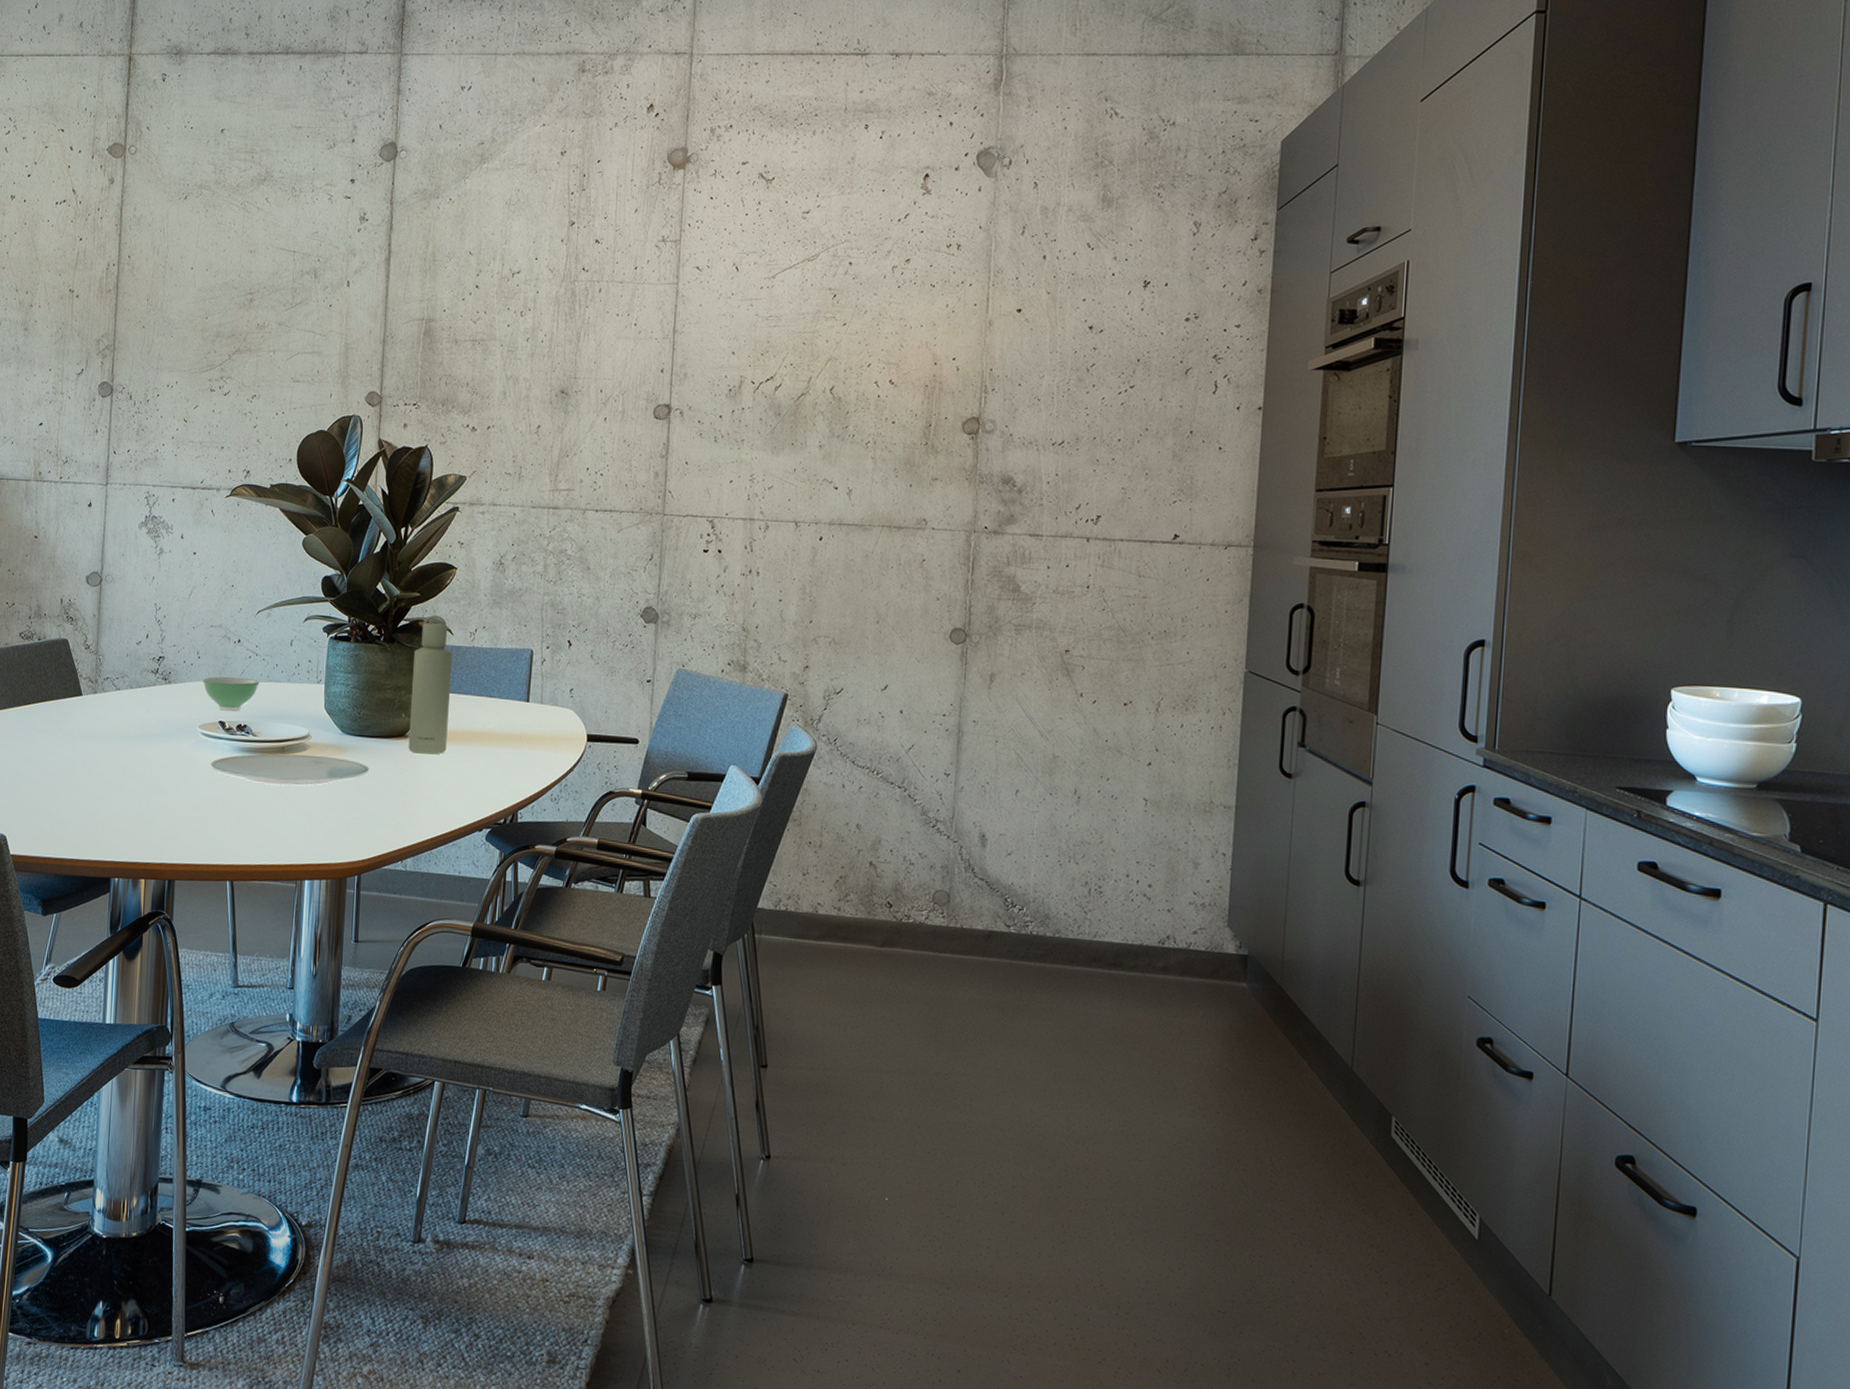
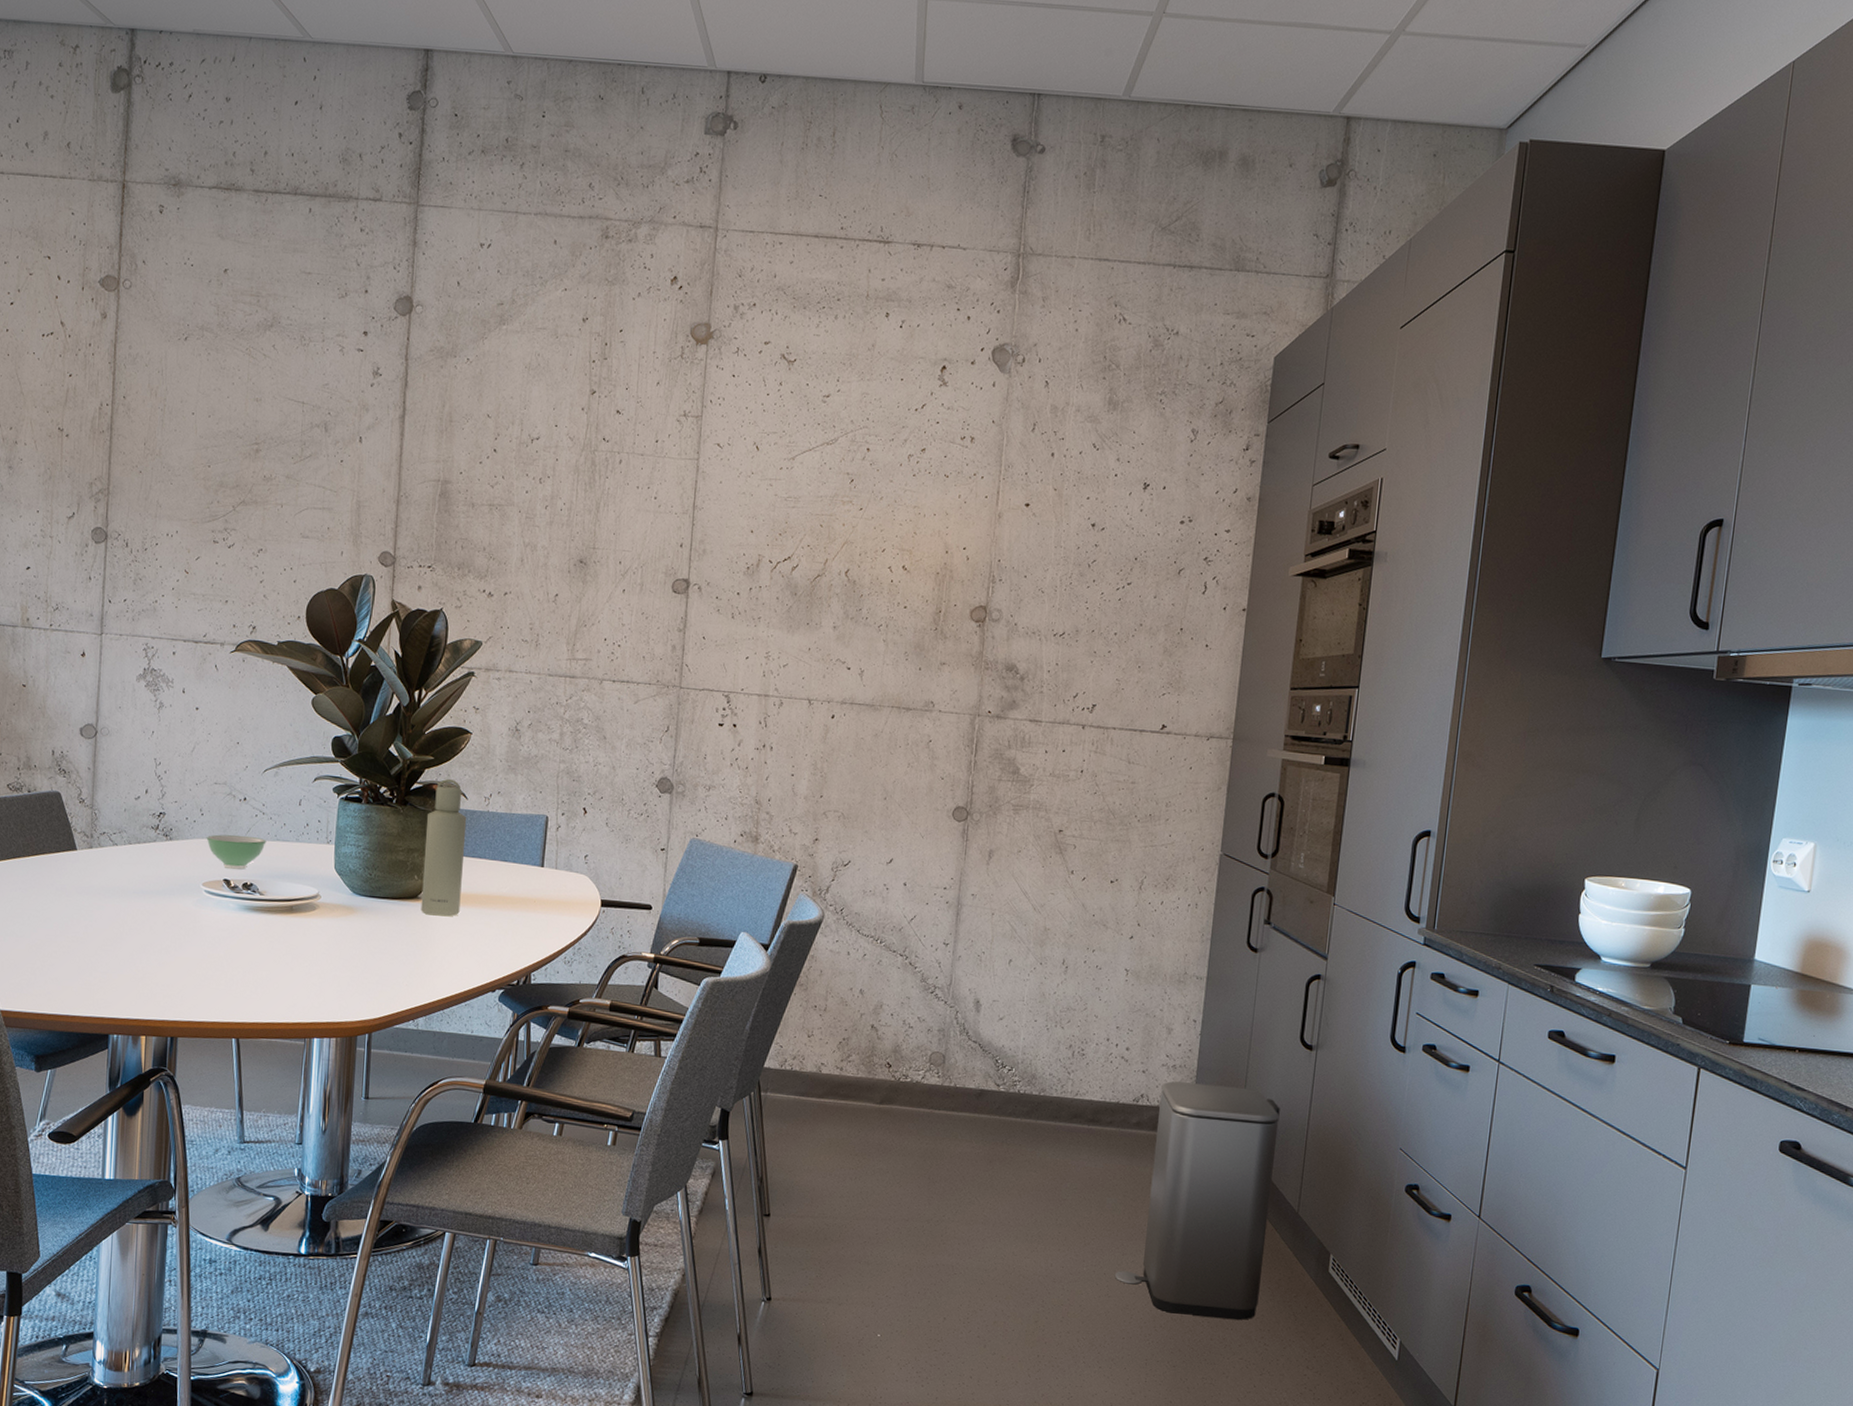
plate: present [211,753,369,786] -> none [215,912,380,945]
pedal bin: none [1144,921,1326,1190] -> present [1114,1081,1280,1320]

